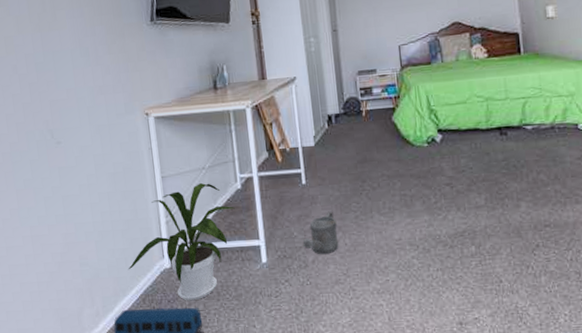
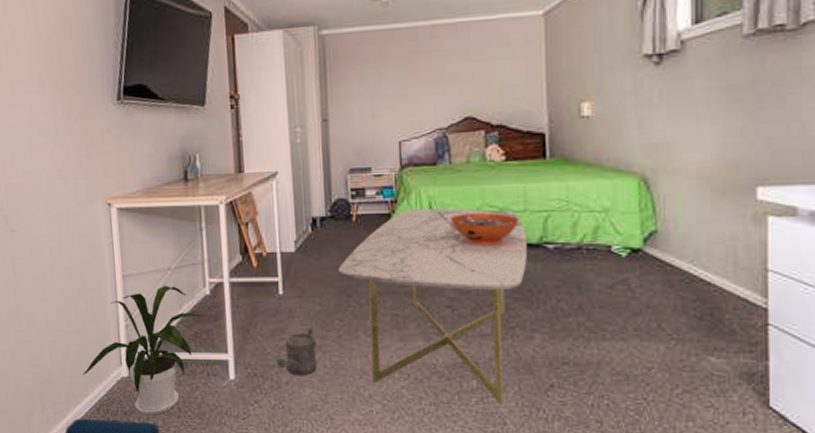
coffee table: none [353,99,511,266] -> present [338,208,528,405]
decorative bowl: none [446,102,502,130] -> present [451,213,519,244]

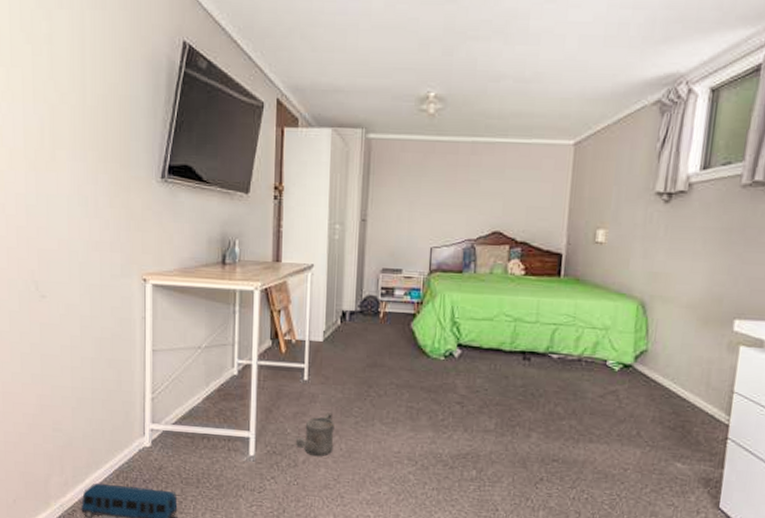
house plant: present [83,285,202,415] -> none [105,362,228,485]
coffee table: present [338,208,528,405] -> none [362,311,535,494]
decorative bowl: present [451,213,519,244] -> none [470,320,530,350]

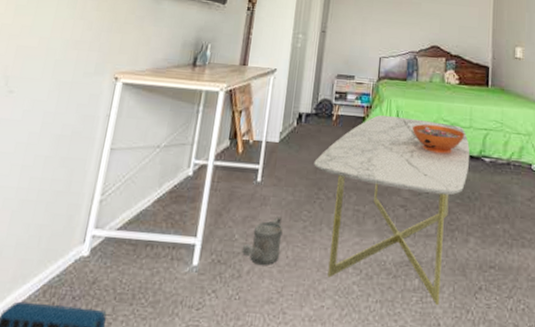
coffee table: none [362,311,535,494] -> present [314,115,470,306]
decorative bowl: none [470,320,530,350] -> present [413,124,465,154]

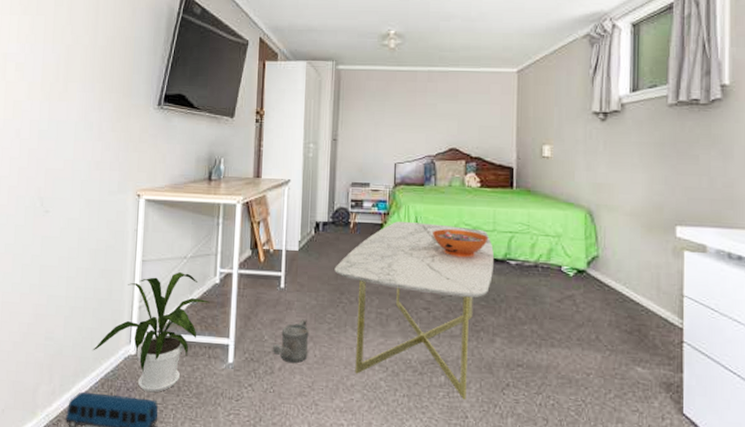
house plant: none [39,162,180,302] -> present [93,271,210,393]

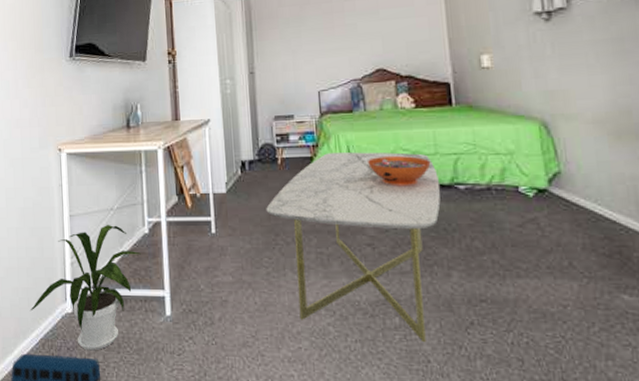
watering can: present [272,319,309,364] -> none [209,265,248,313]

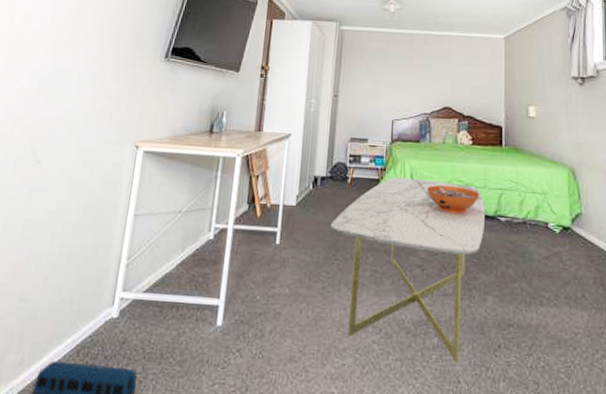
house plant: present [30,224,141,351] -> none [71,226,202,361]

